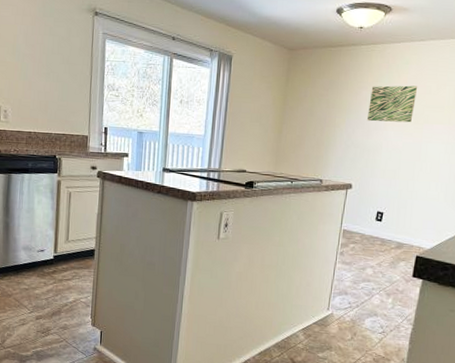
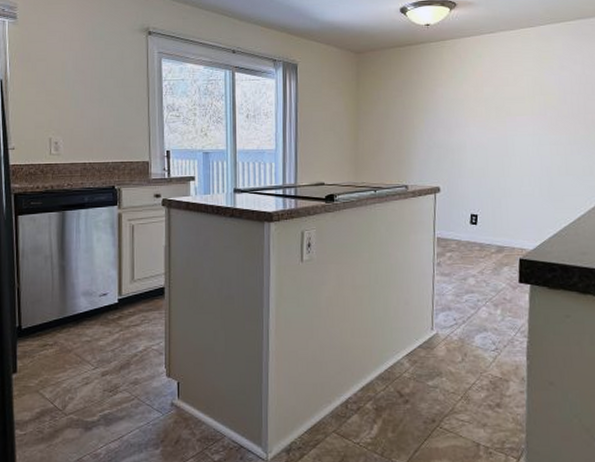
wall art: present [366,85,418,123] -> none [446,78,495,119]

